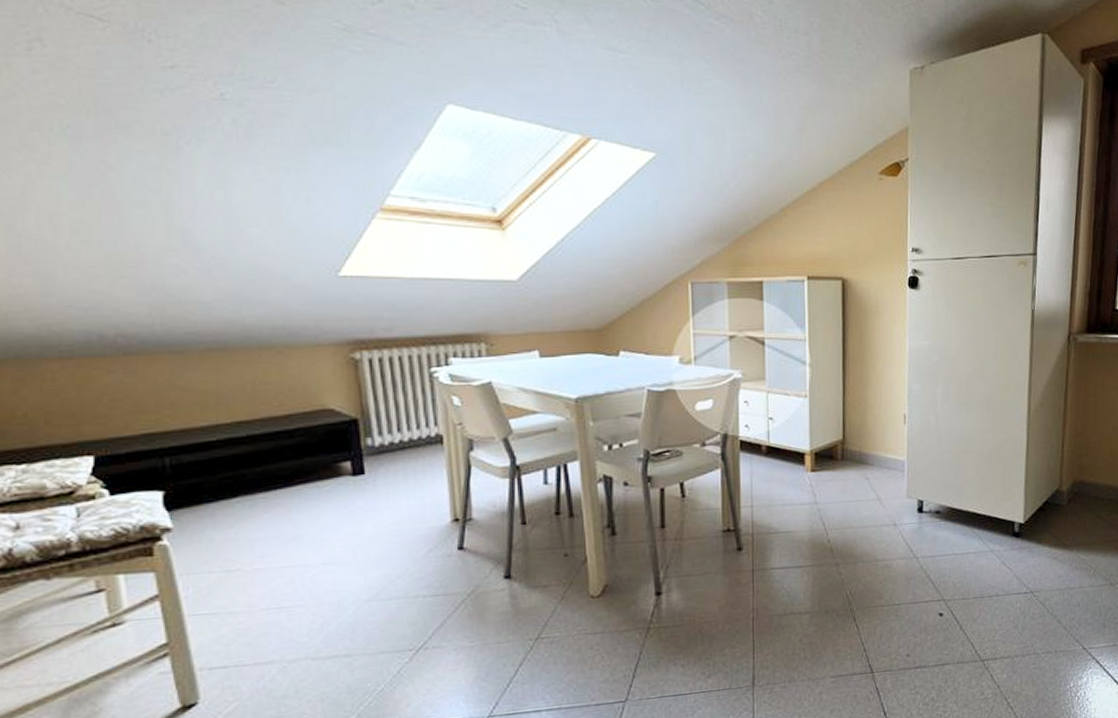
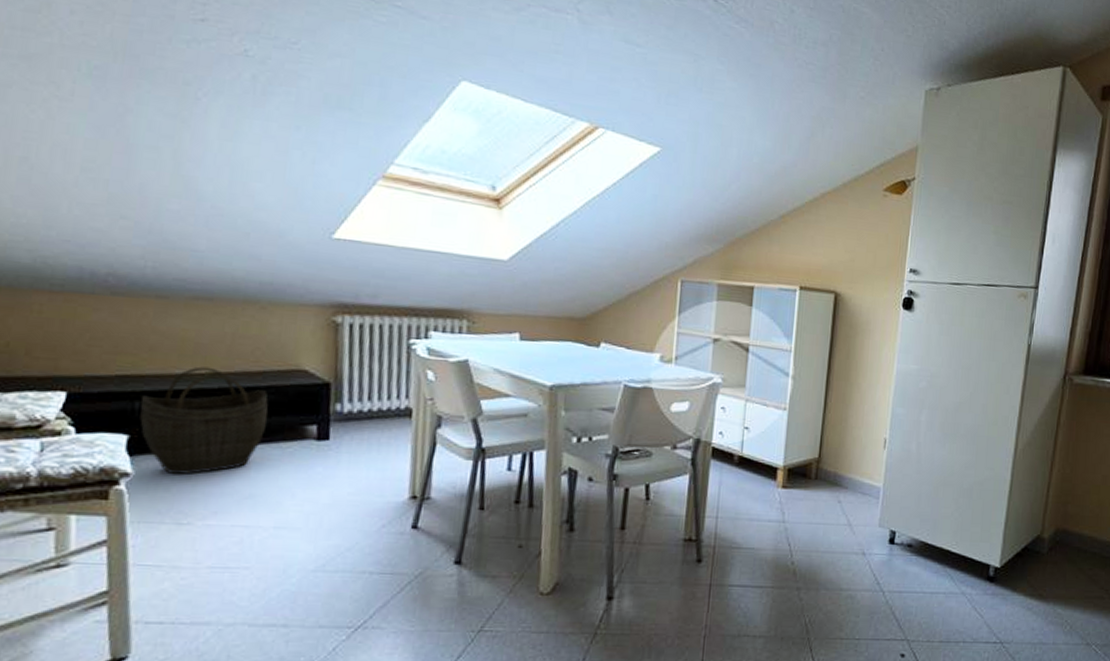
woven basket: none [170,416,301,525] -> present [139,366,269,475]

